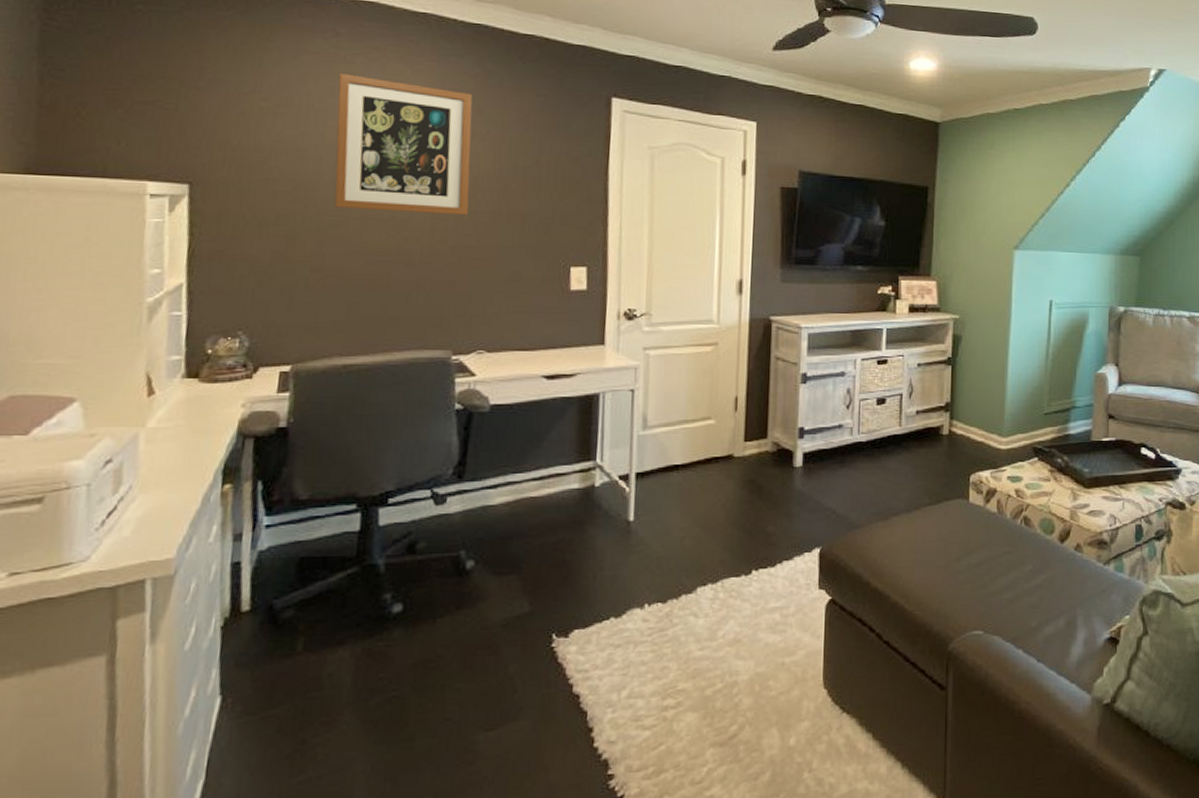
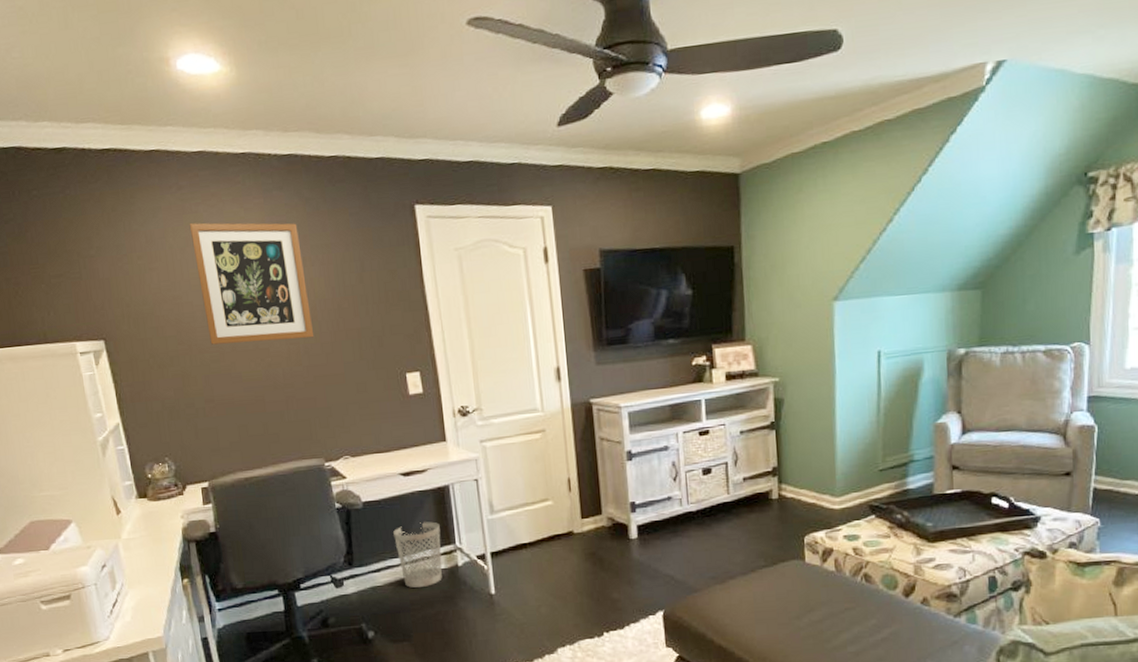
wastebasket: none [522,433,581,509] -> present [393,521,442,588]

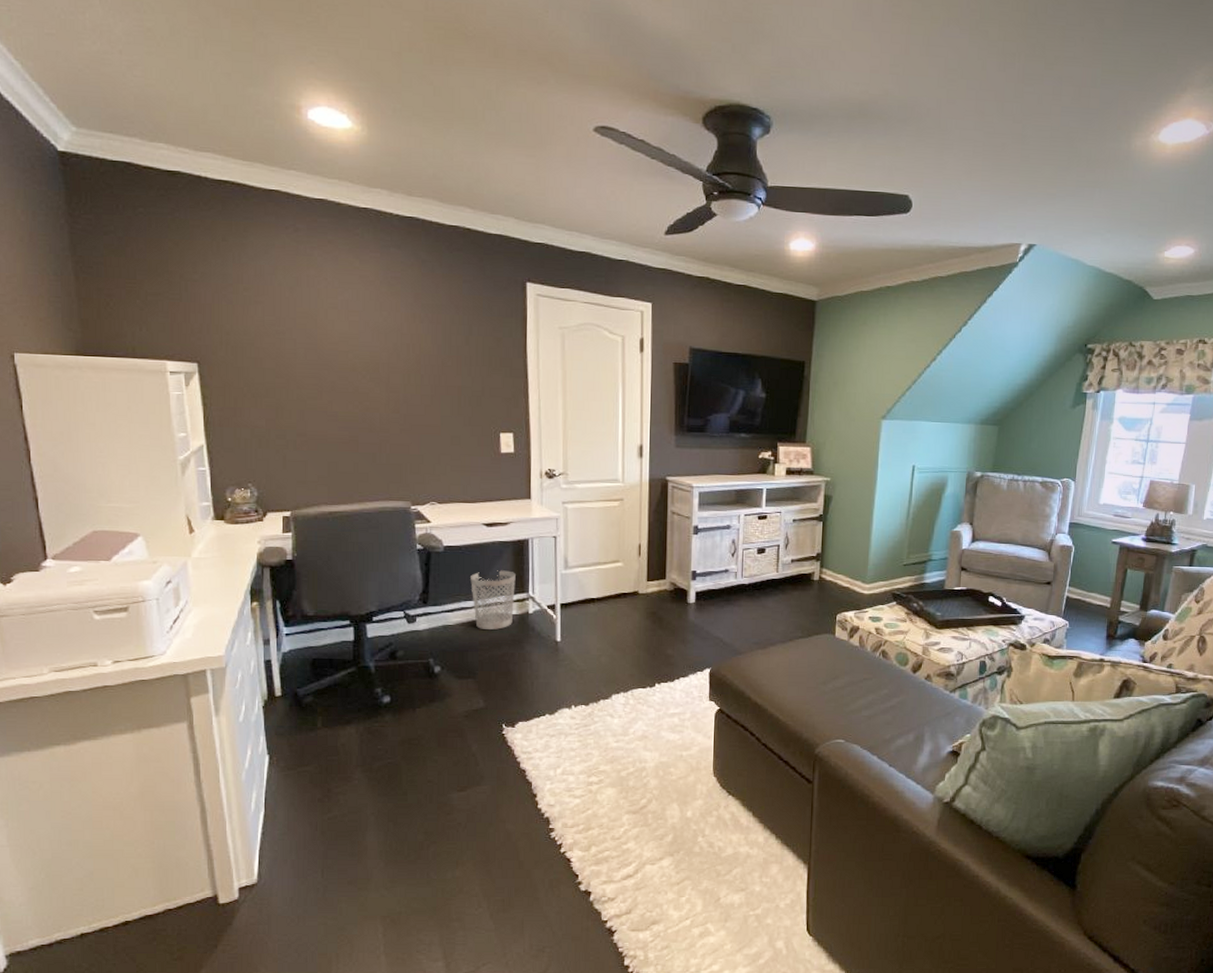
wall art: present [189,222,315,345] -> none [301,265,415,389]

